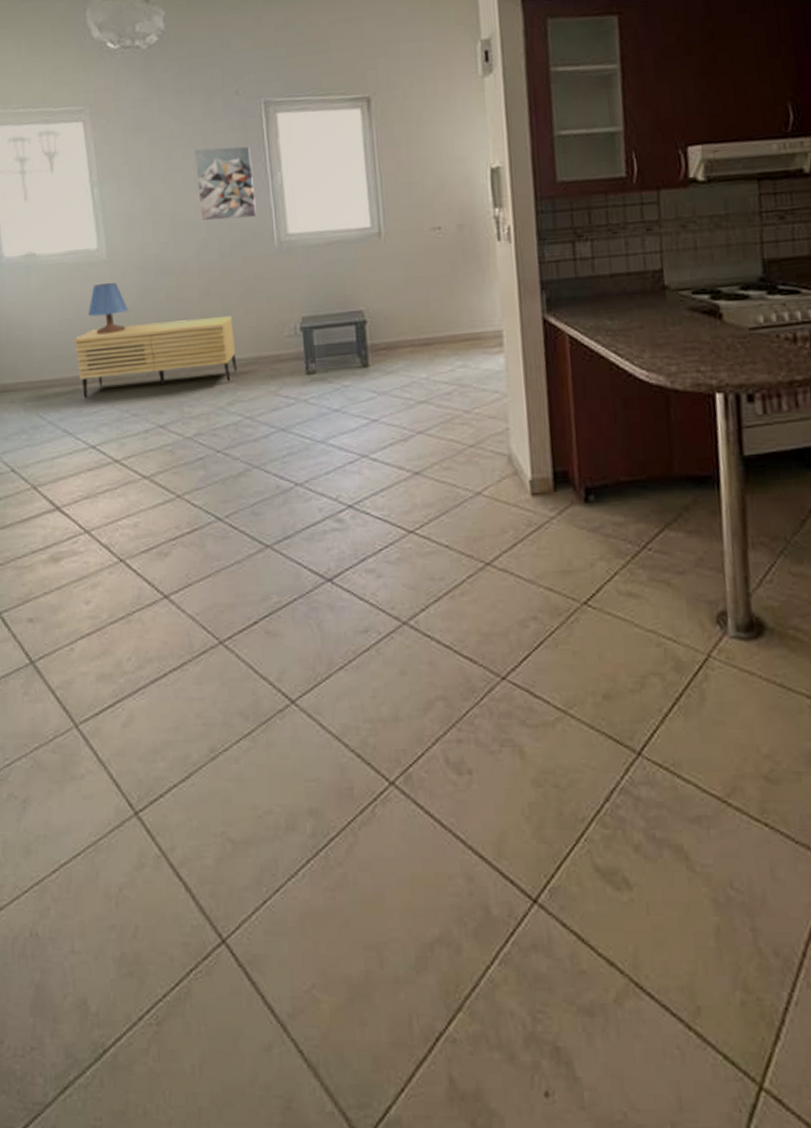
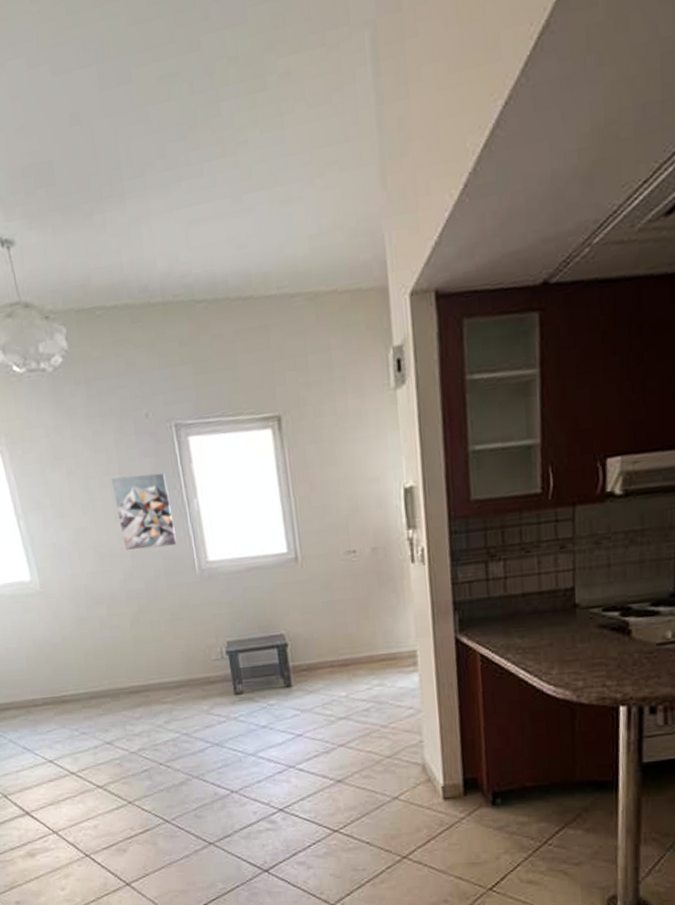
sideboard: present [74,316,237,398] -> none [21,642,172,719]
table lamp: present [88,283,128,335] -> none [30,613,67,662]

